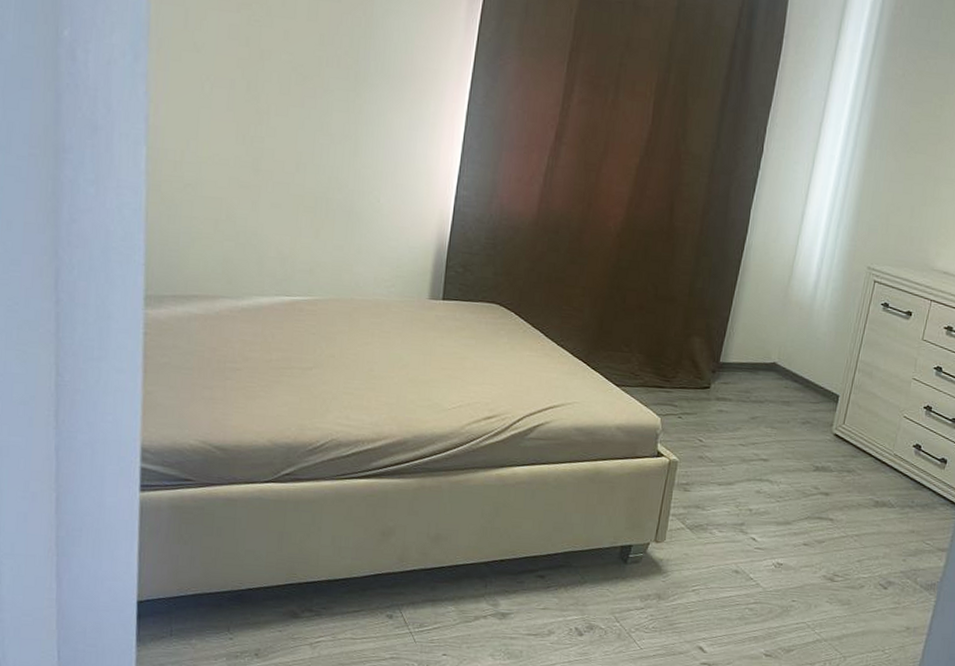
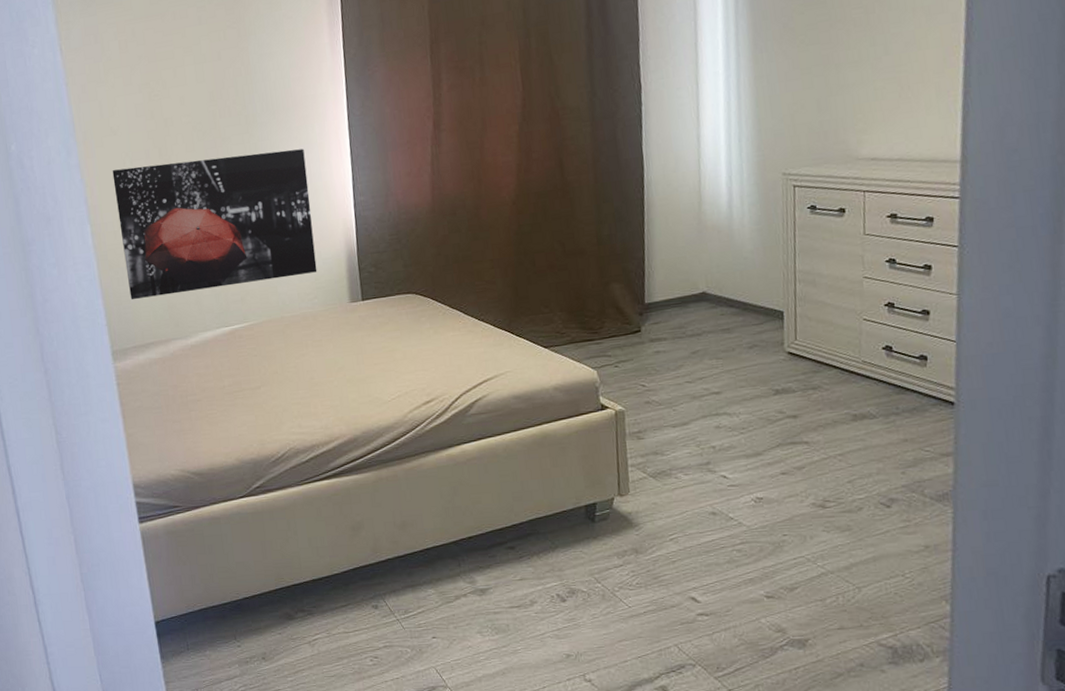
wall art: none [180,91,413,260] -> present [112,148,318,299]

